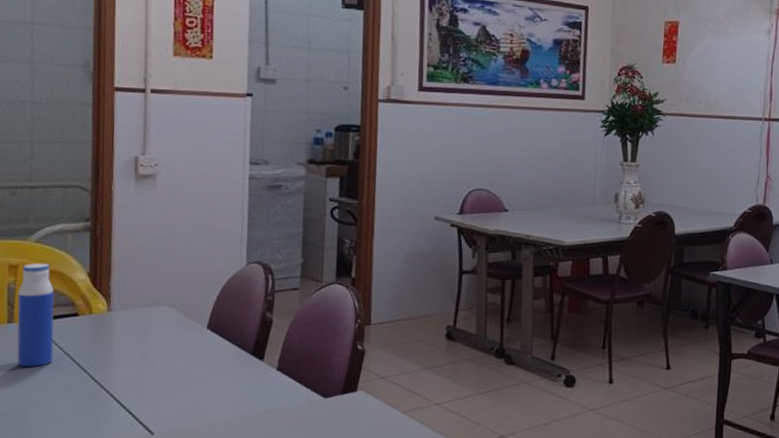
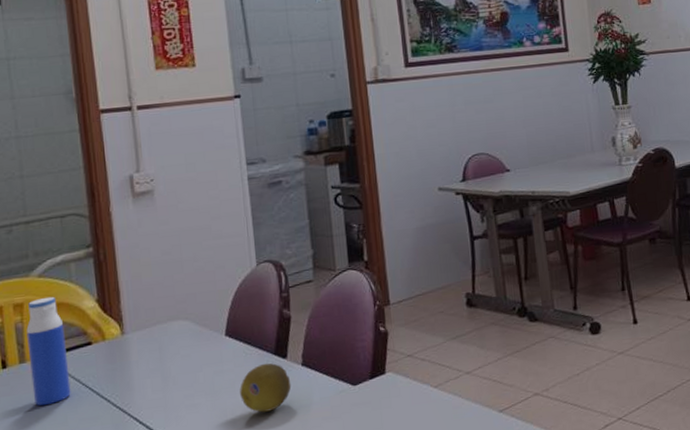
fruit: none [214,361,265,409] -> present [240,363,292,413]

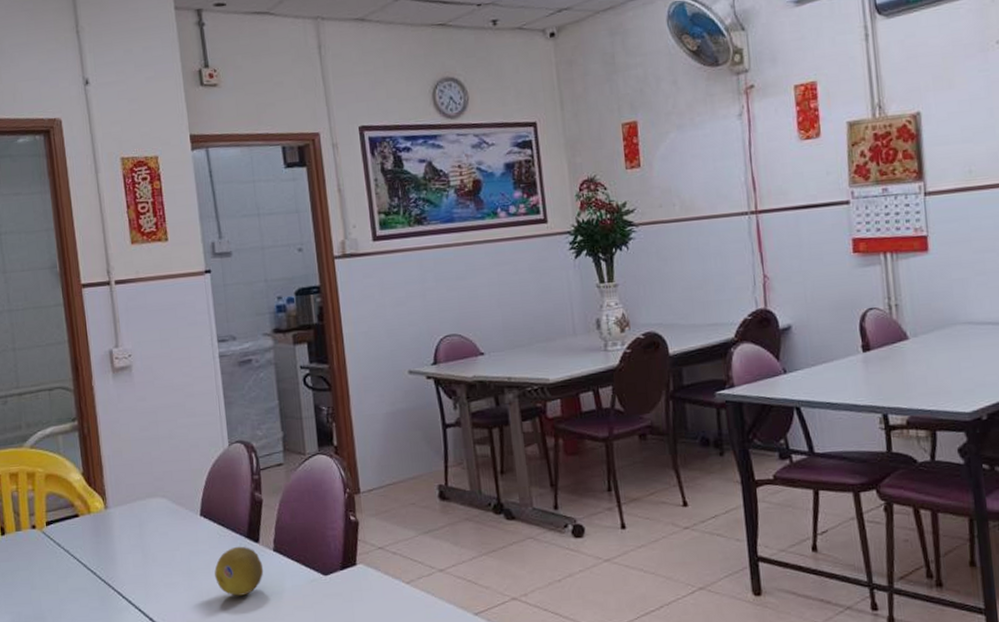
water bottle: present [26,296,71,406] -> none [21,467,61,574]

